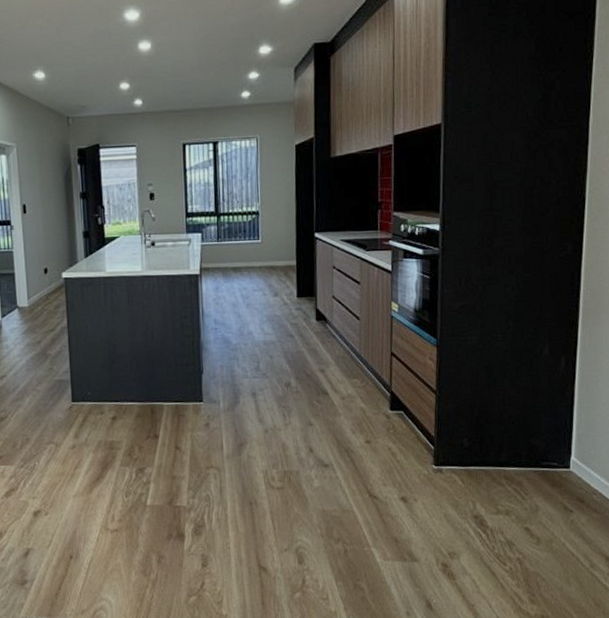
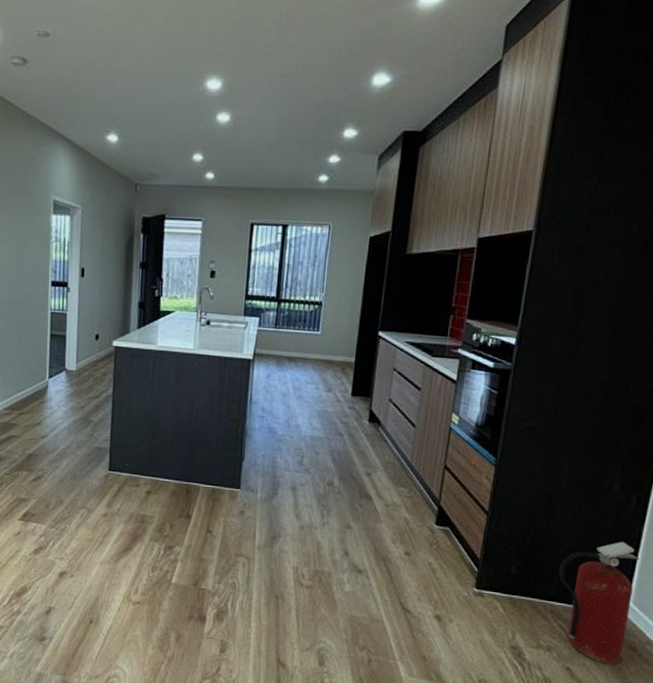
fire extinguisher: none [507,401,575,519] -> present [559,541,640,665]

